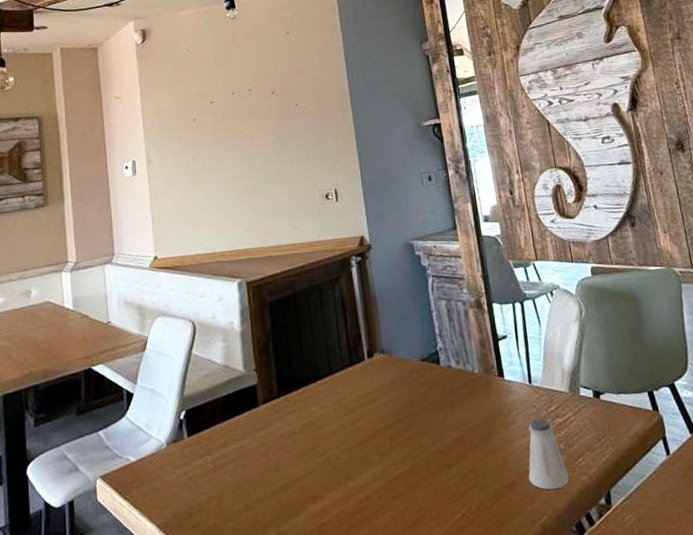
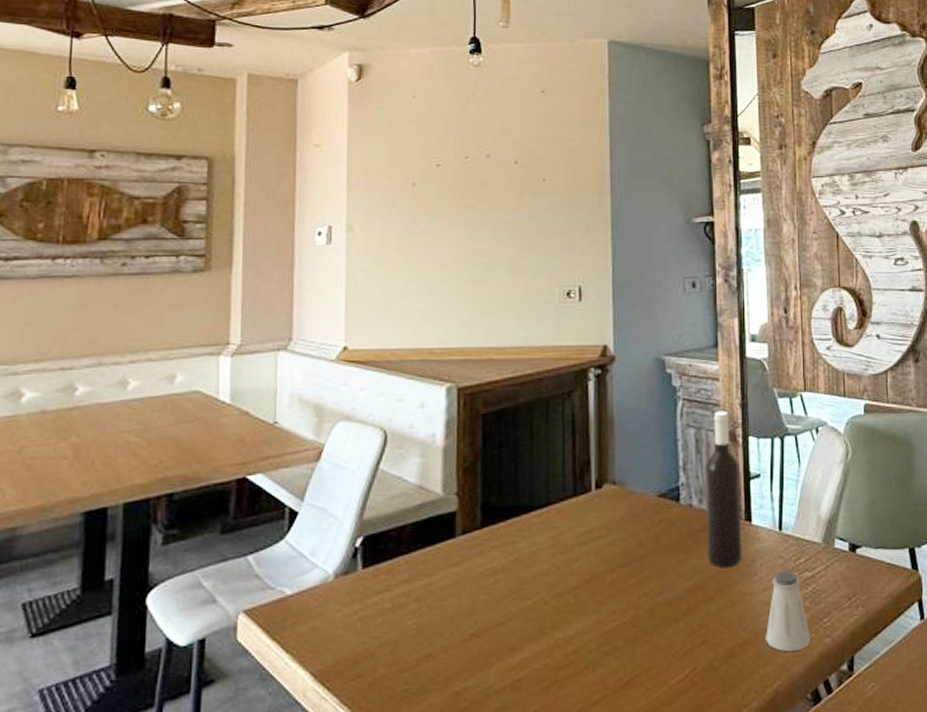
wine bottle: none [458,283,500,420] -> present [705,411,742,568]

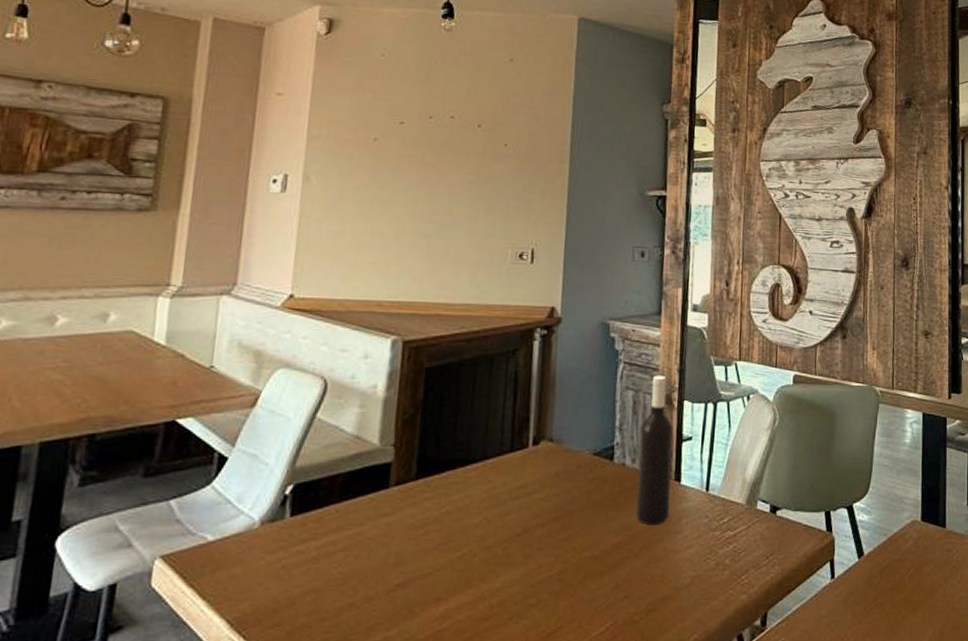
saltshaker: present [766,571,810,652] -> none [686,530,728,608]

